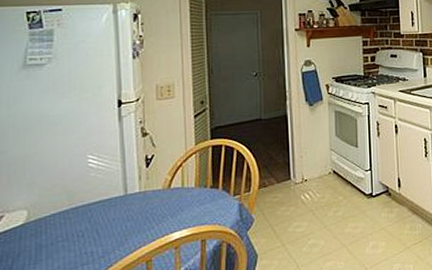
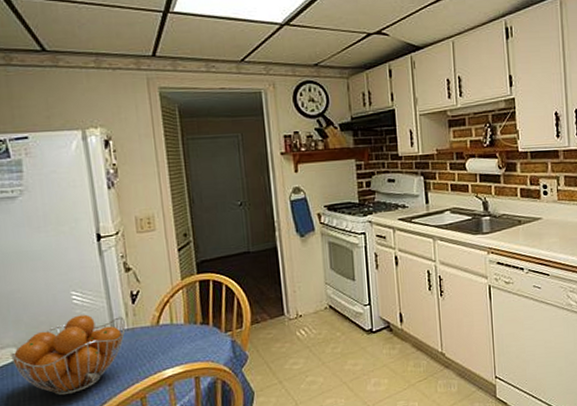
fruit basket: none [20,177,138,259] -> present [9,314,126,396]

